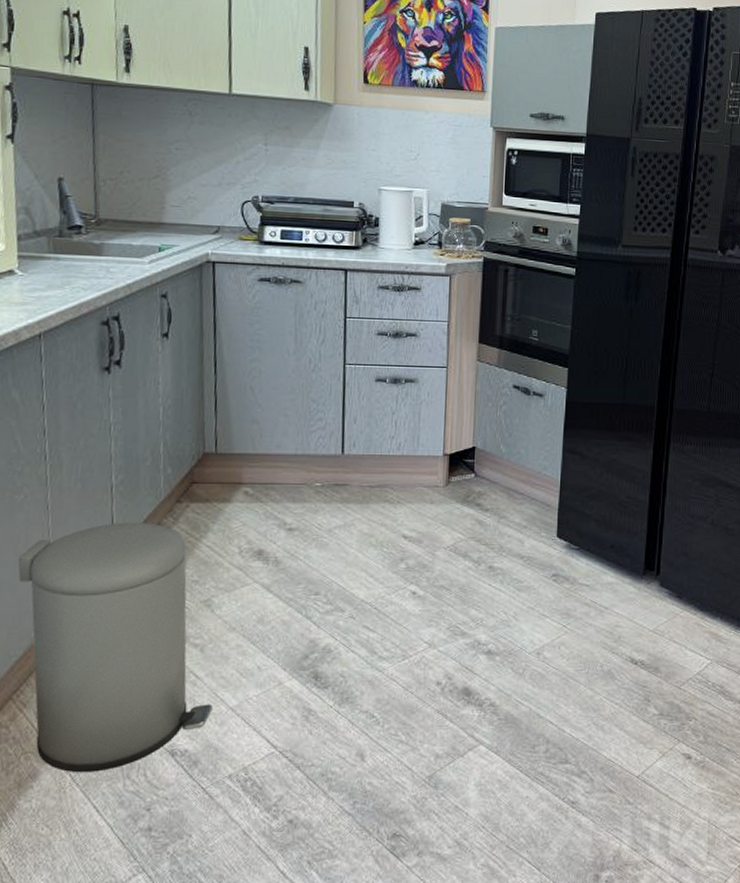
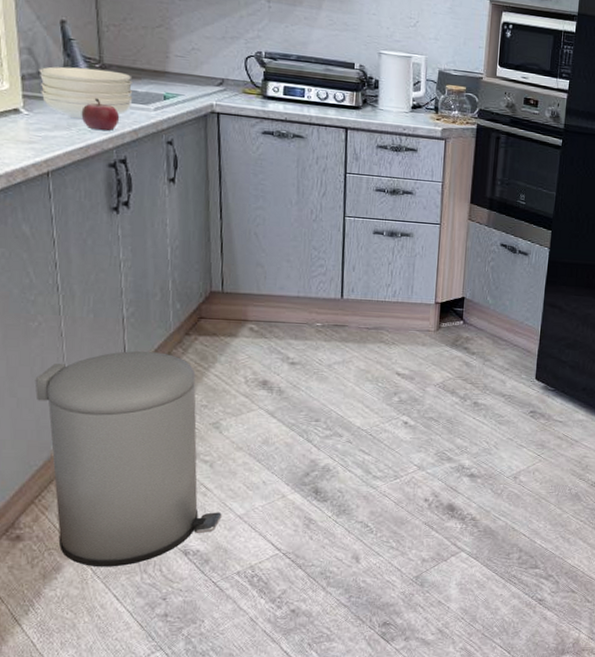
bowl: none [35,224,128,277] -> present [39,66,133,120]
fruit: none [75,254,114,288] -> present [81,98,120,131]

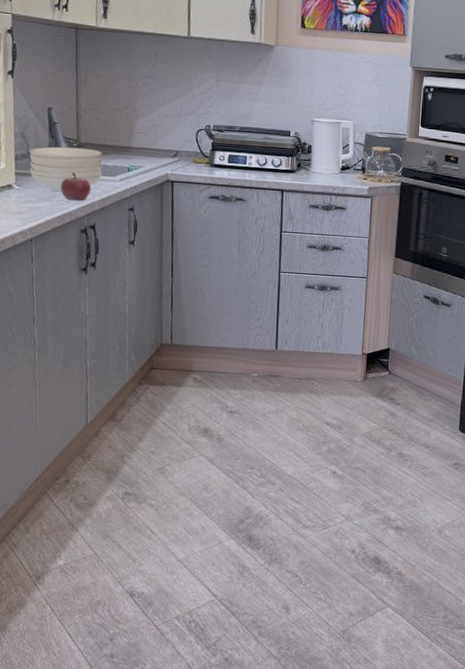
pedal bin: present [34,351,222,567] -> none [11,399,165,605]

